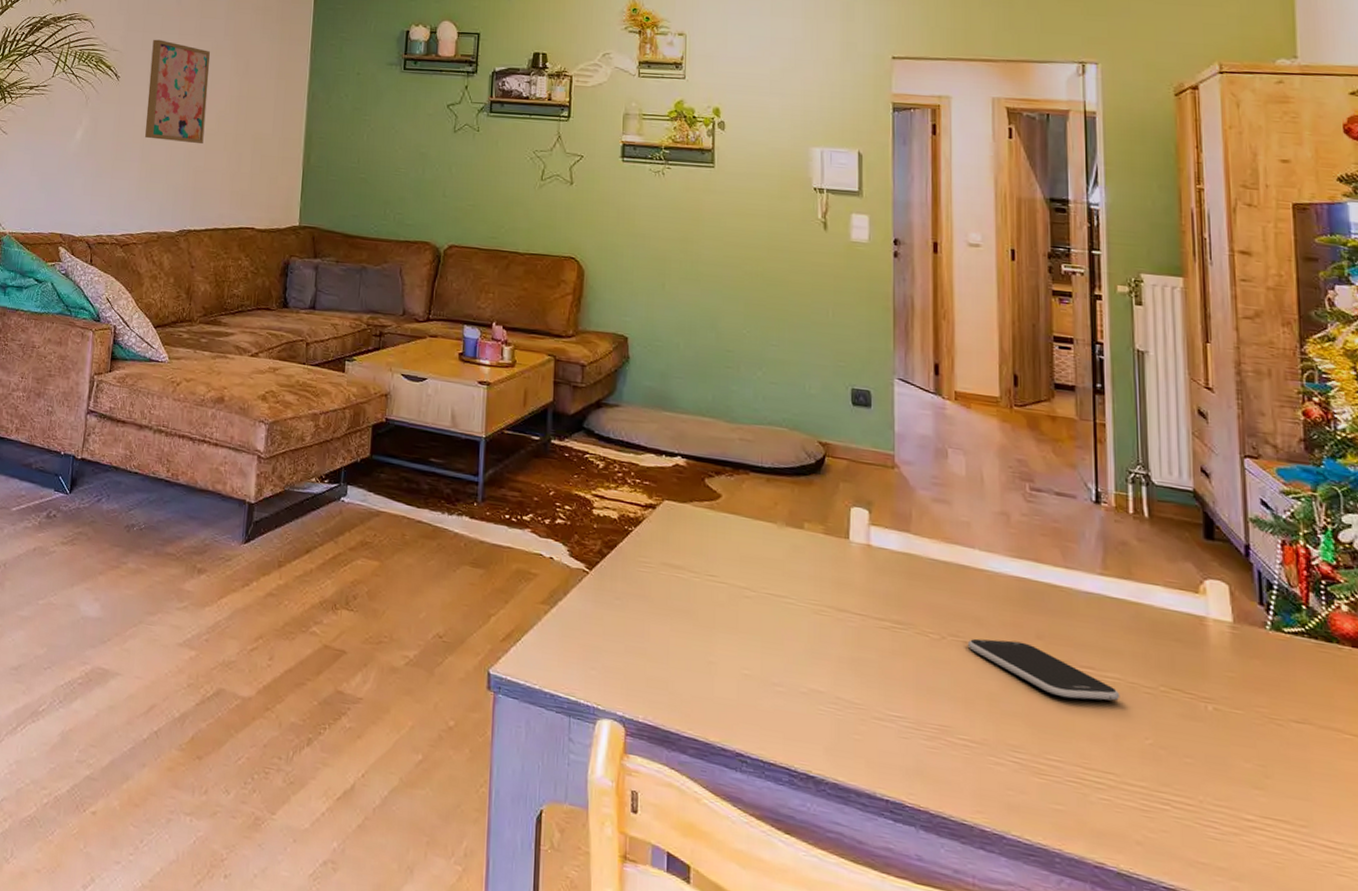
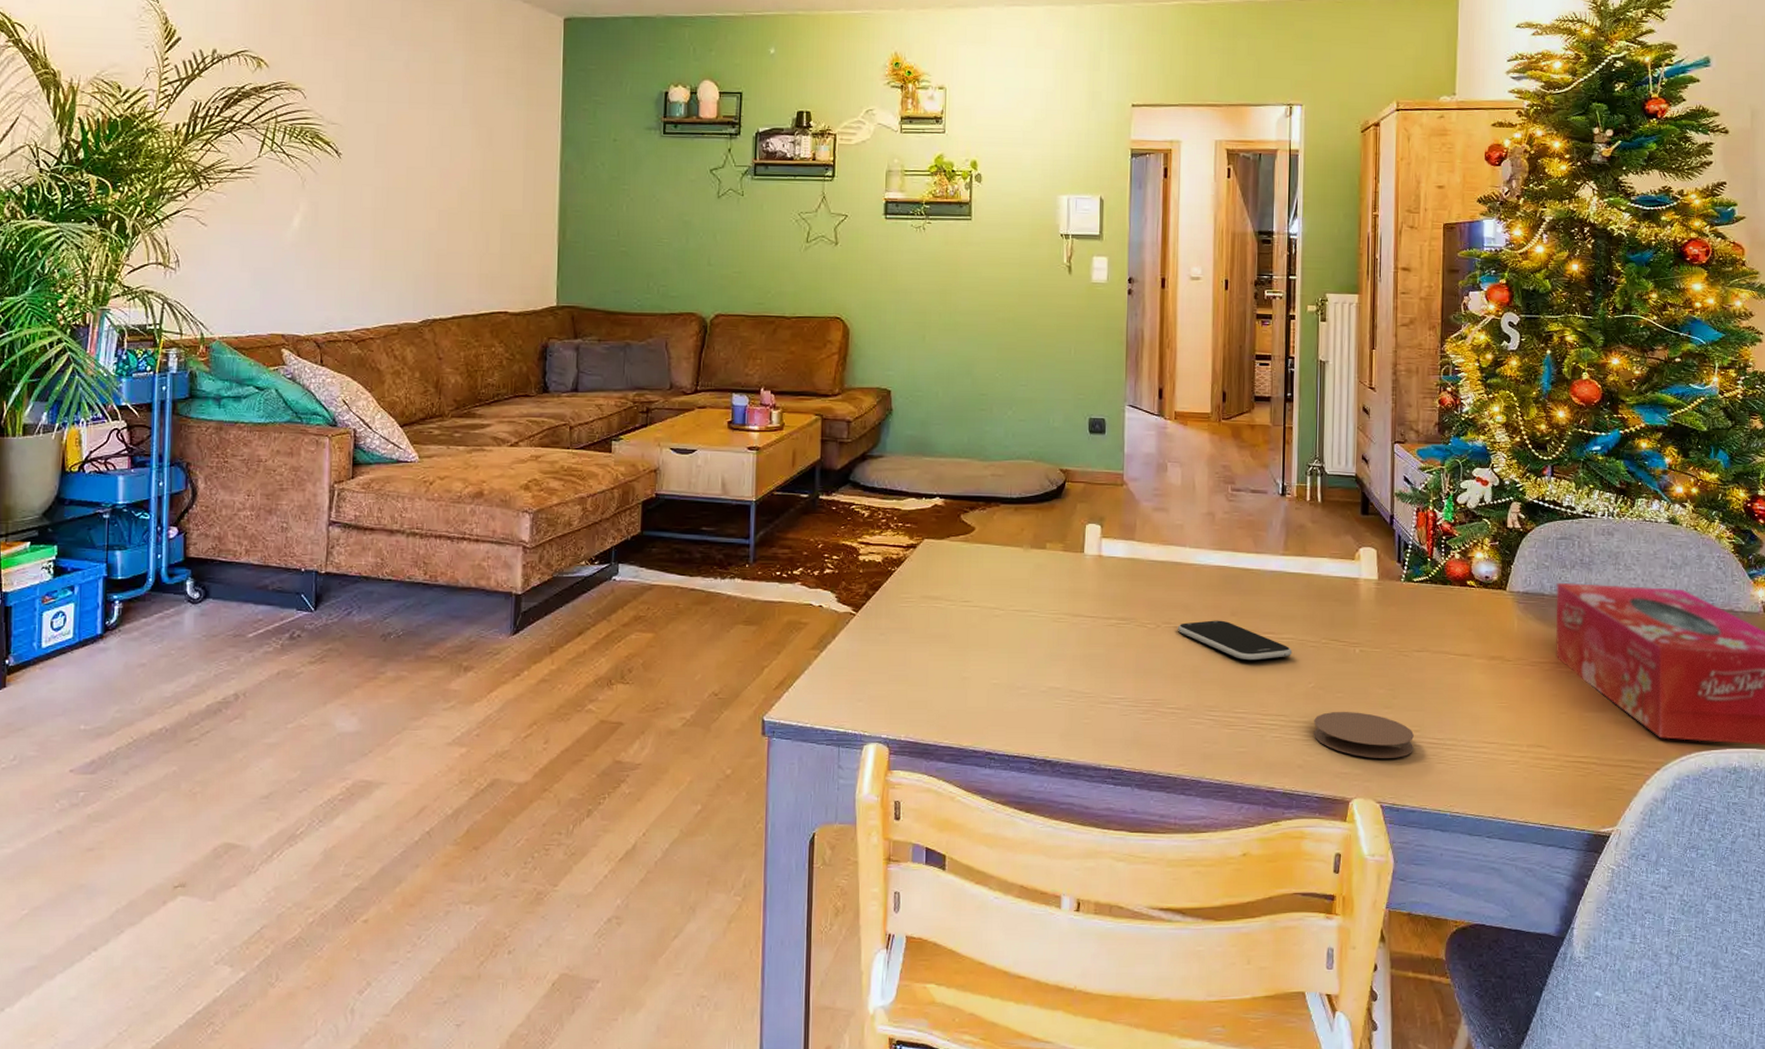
wall art: present [145,39,210,144] -> none [375,109,448,225]
coaster: none [1155,780,1301,858] -> present [1314,711,1415,758]

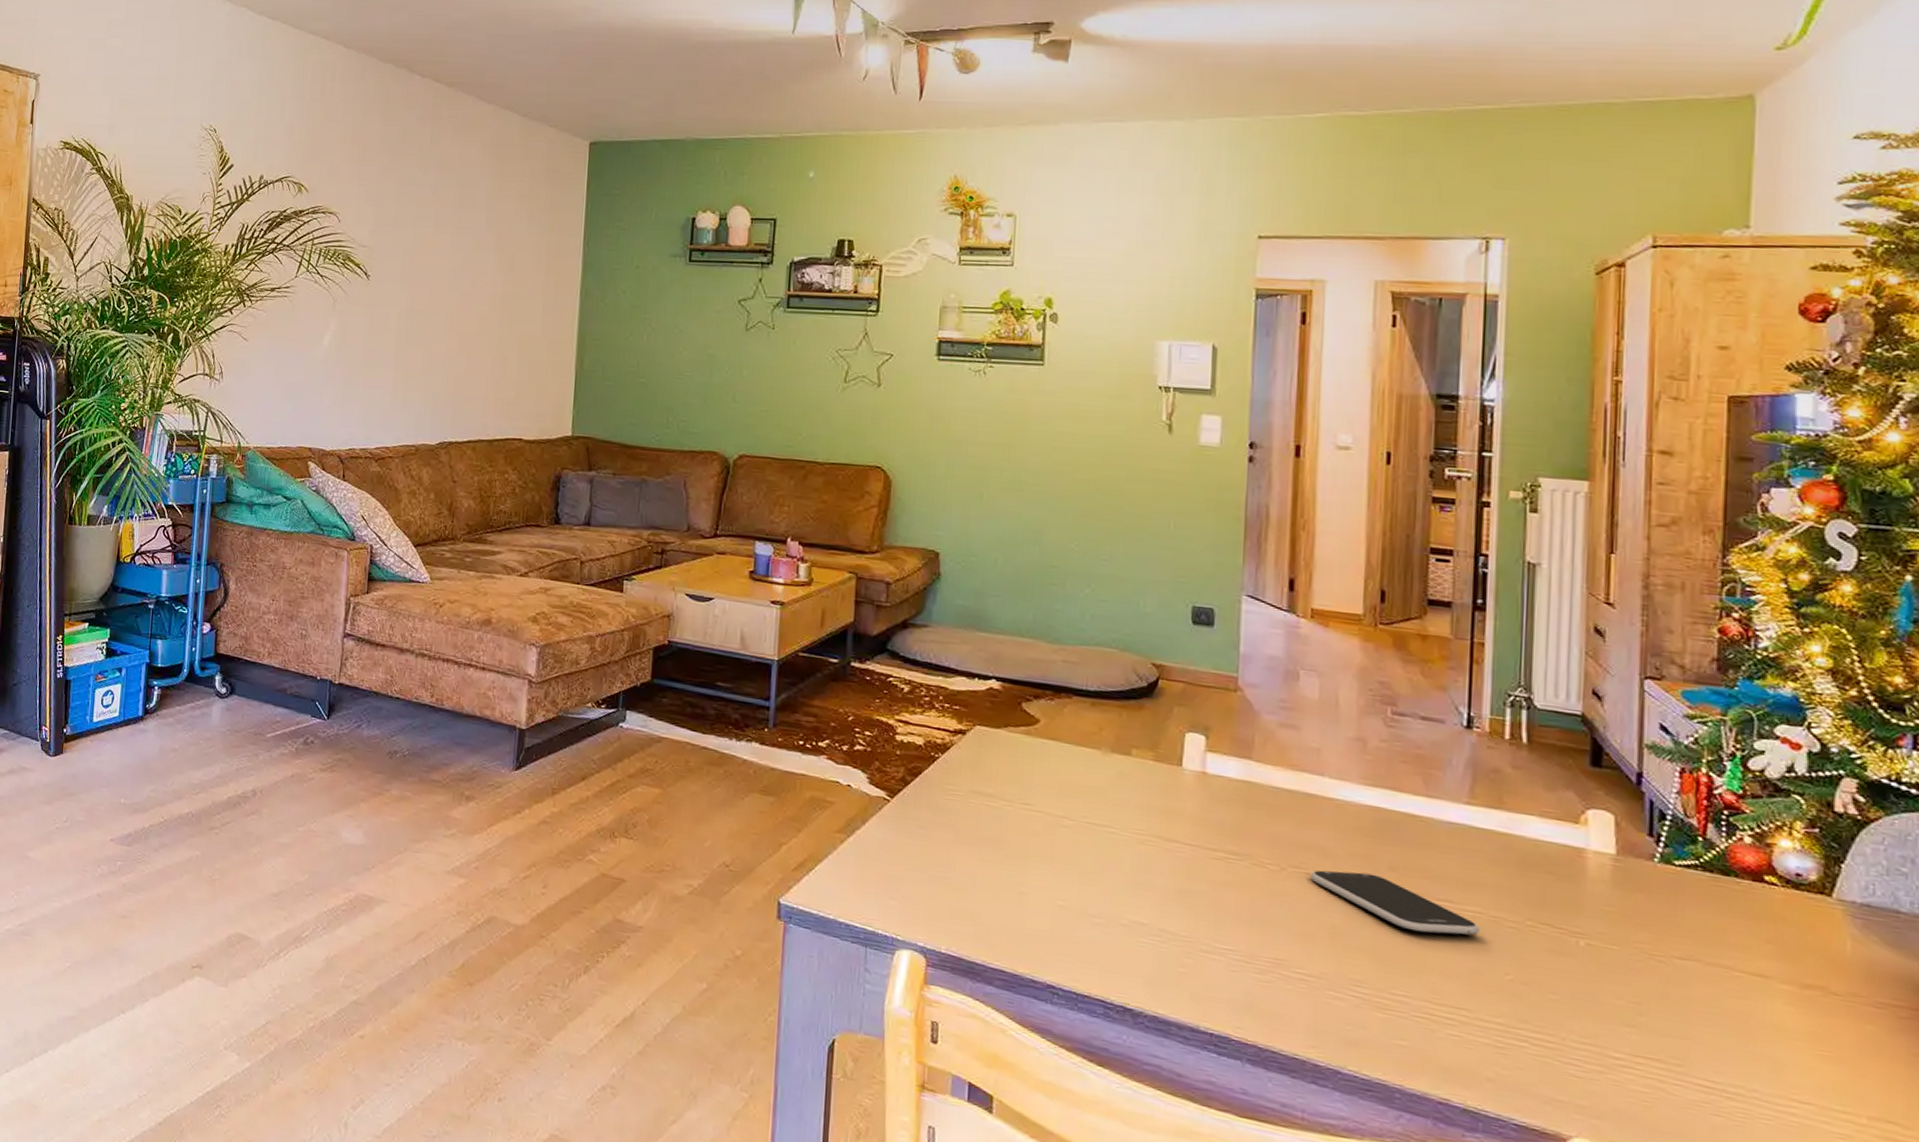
coaster: present [1314,711,1415,758] -> none [1512,1016,1674,1097]

